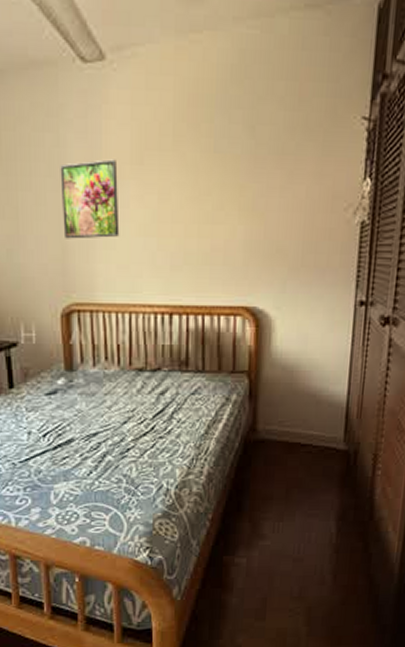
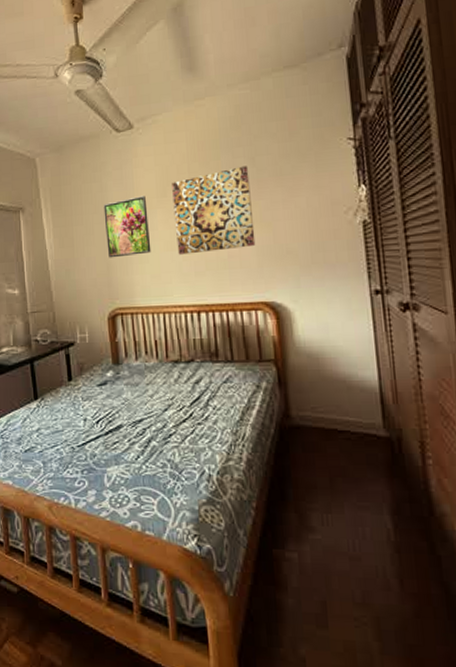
wall art: none [151,136,246,243] -> present [172,166,256,255]

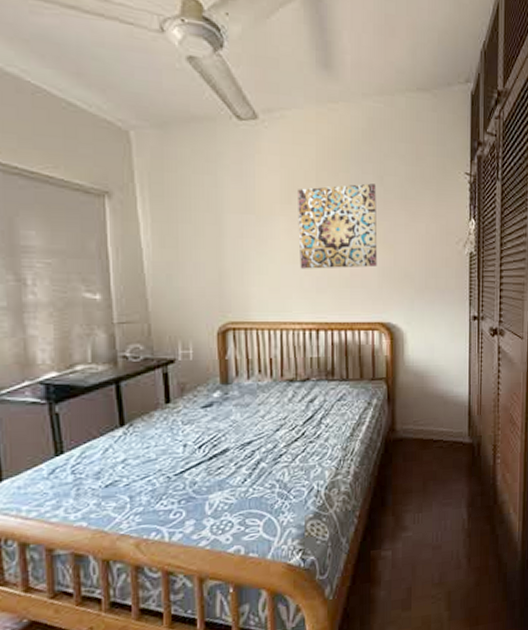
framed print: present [103,195,151,258] -> none [218,199,271,266]

